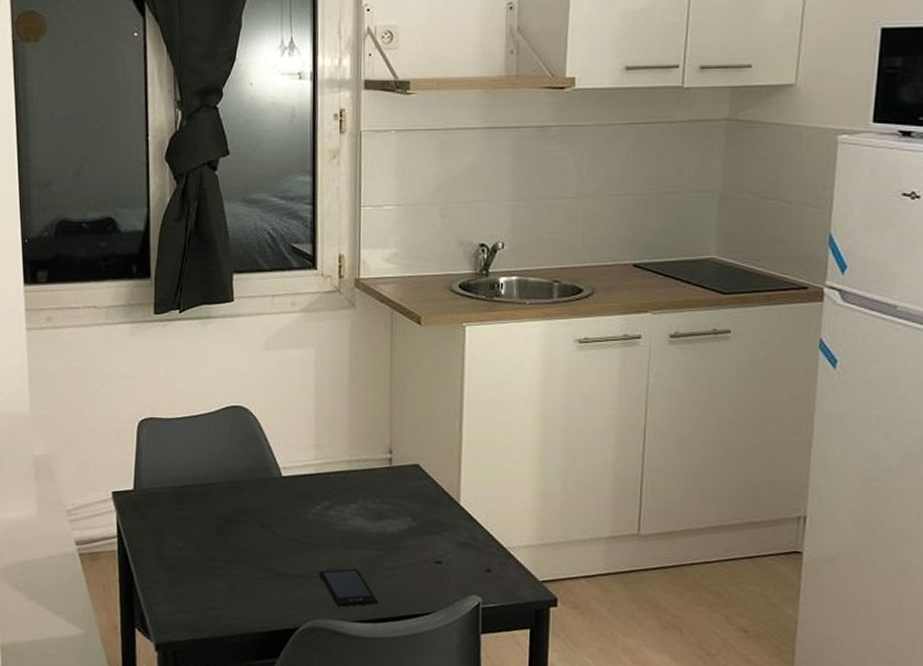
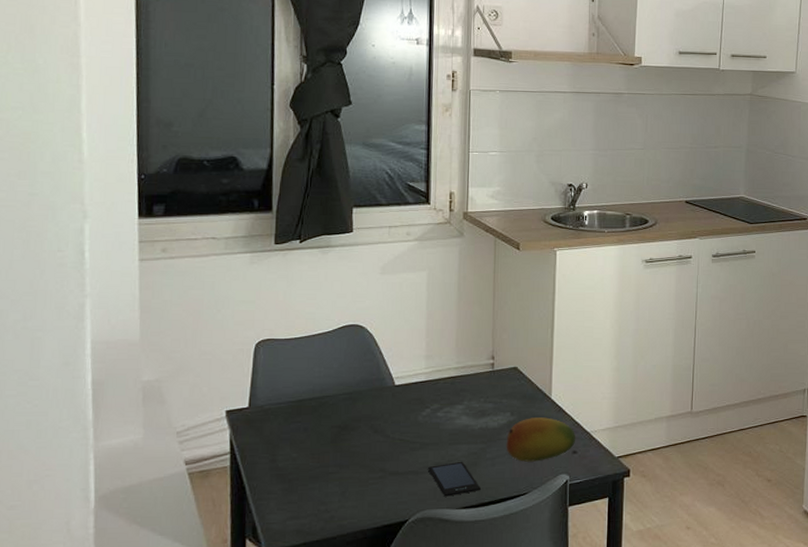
fruit: none [406,525,489,577] -> present [506,417,575,462]

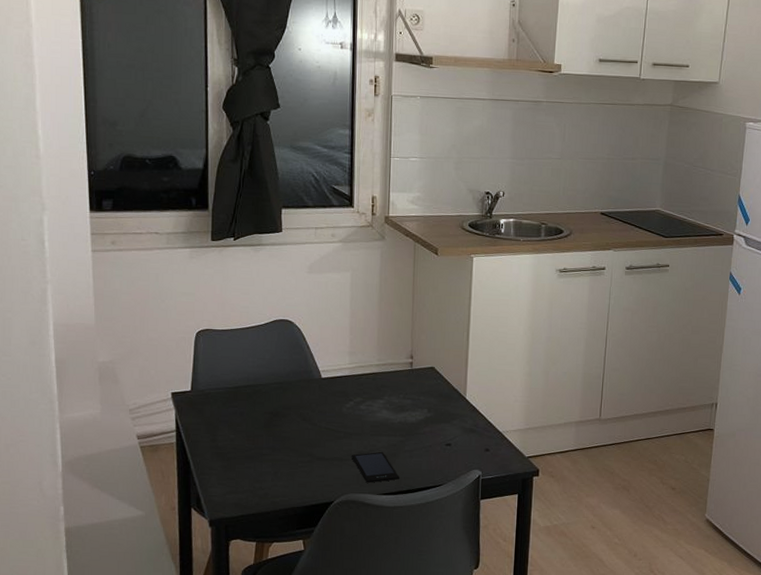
fruit: present [506,417,575,462] -> none [423,415,488,456]

